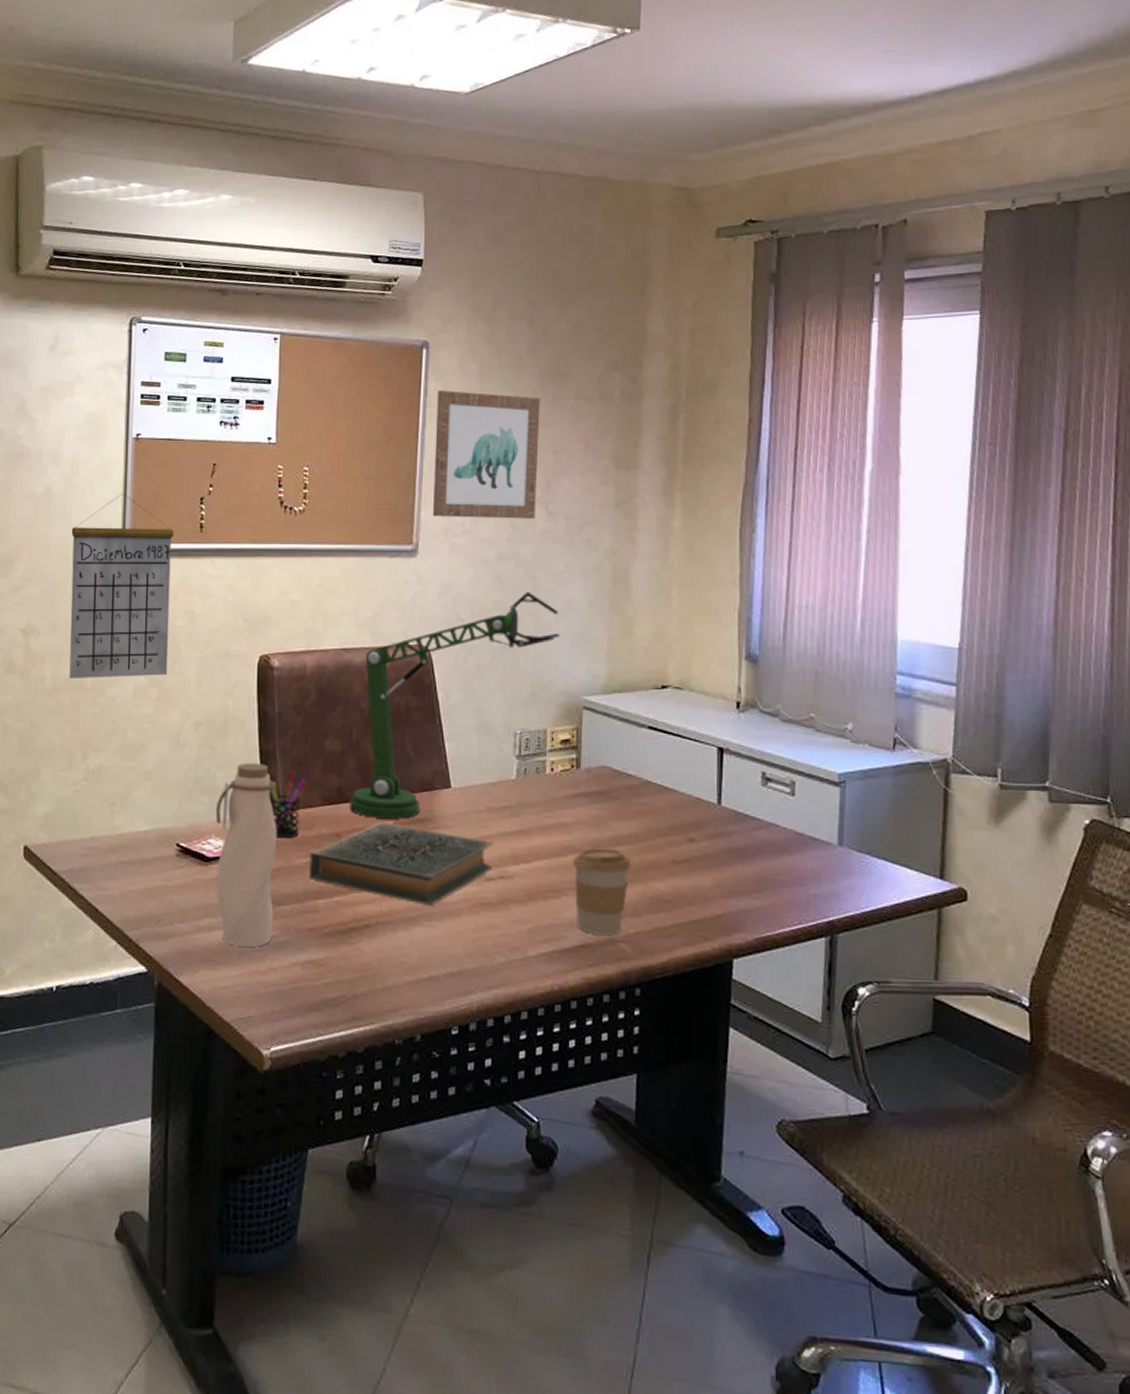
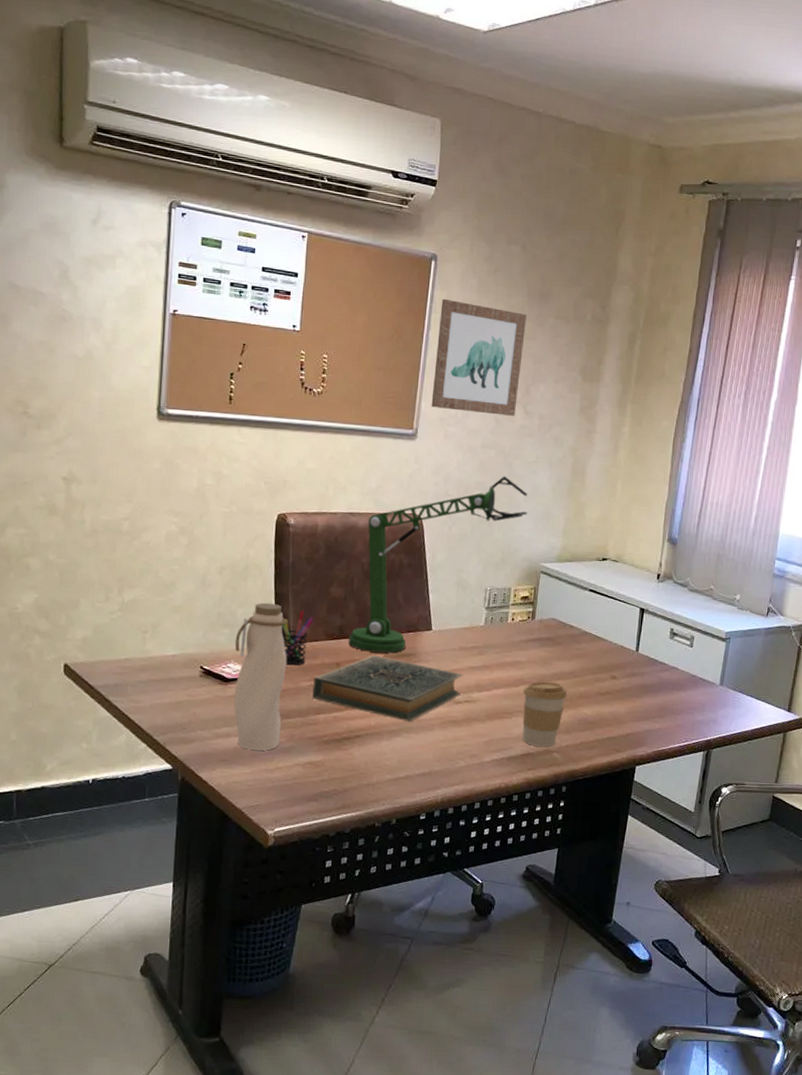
calendar: present [69,493,174,679] -> none [107,362,206,526]

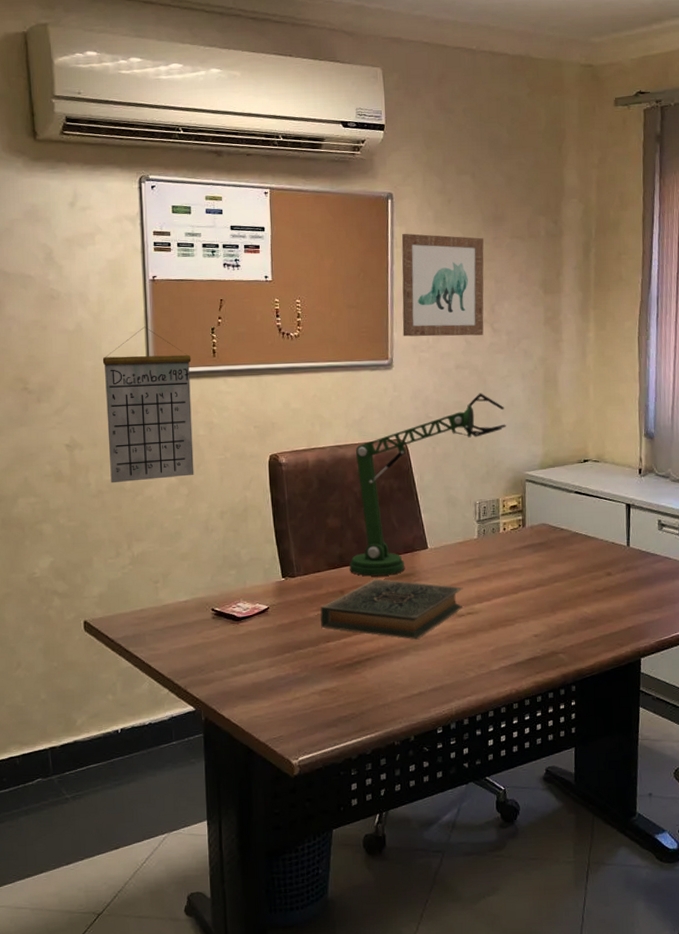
calendar: none [107,362,206,526] -> present [102,326,194,484]
water bottle: present [234,602,288,751] -> none [242,540,295,684]
pen holder: present [281,610,314,666] -> none [284,544,314,598]
coffee cup: present [522,681,568,747] -> none [523,585,566,649]

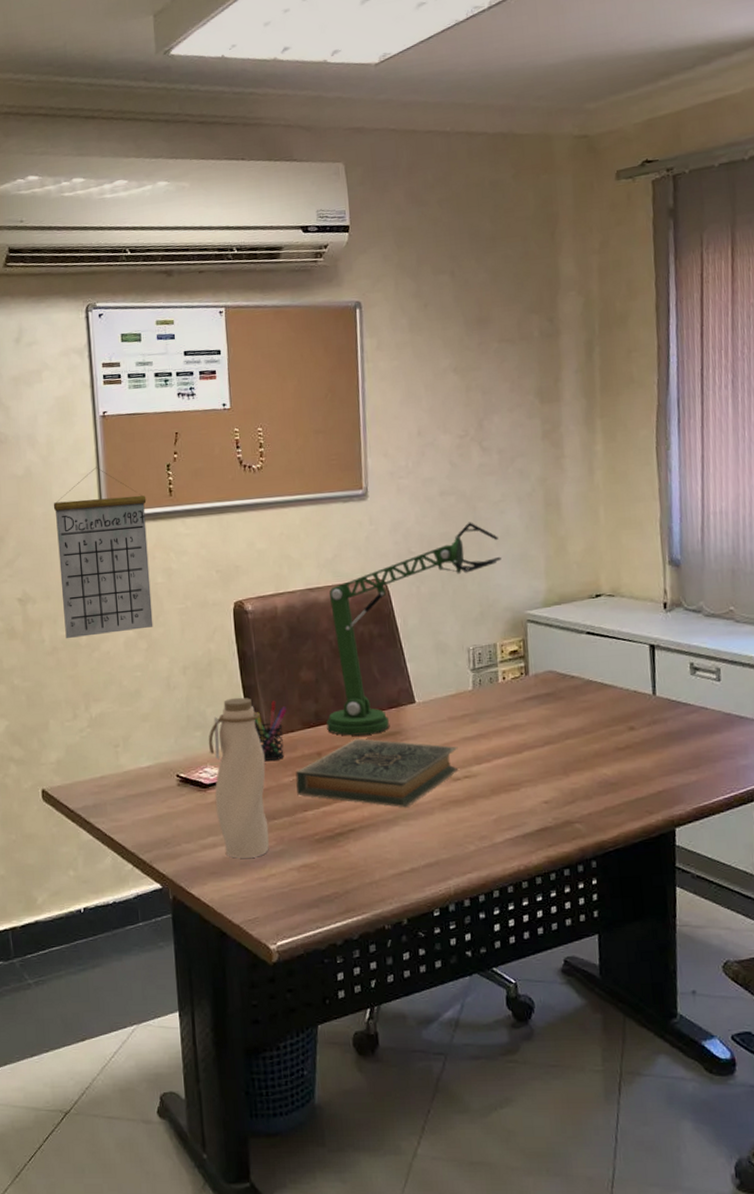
water bottle: none [242,540,295,684] -> present [208,697,270,858]
pen holder: none [284,544,314,598] -> present [254,701,287,762]
wall art: present [401,233,484,337] -> none [373,344,471,462]

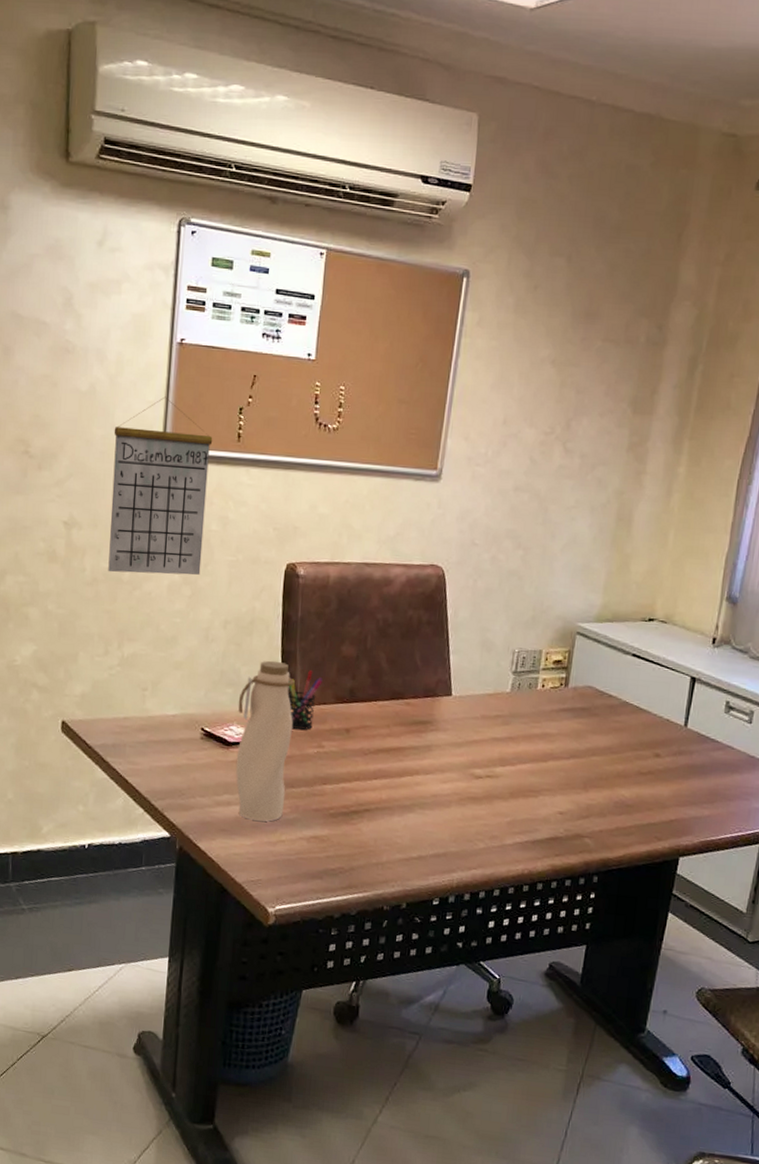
hardback book: present [295,738,459,808] -> none [319,721,486,797]
desk lamp: present [326,522,501,736] -> none [359,523,564,720]

